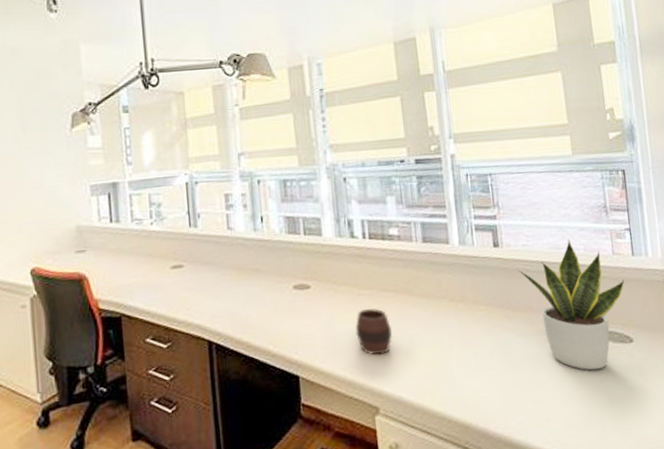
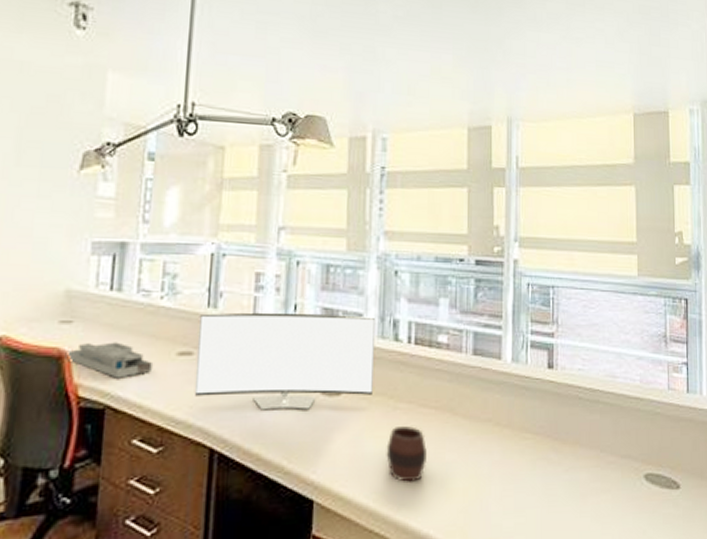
desk organizer: none [84,263,154,292] -> present [65,342,154,378]
monitor: none [185,219,337,307] -> present [195,312,376,411]
potted plant: present [517,238,625,371] -> none [570,367,677,518]

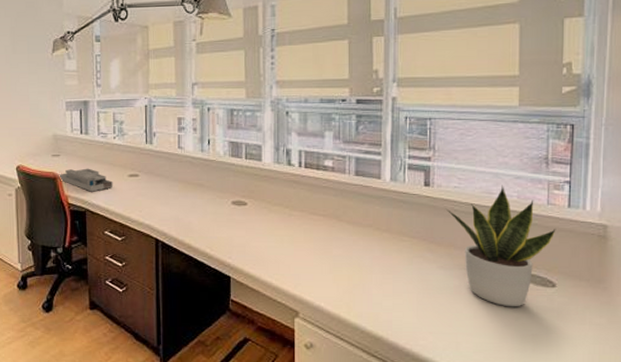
monitor: present [195,312,376,411] -> none [141,146,272,215]
cup: present [386,425,427,482] -> none [284,227,317,268]
potted plant: none [570,367,677,518] -> present [445,185,556,307]

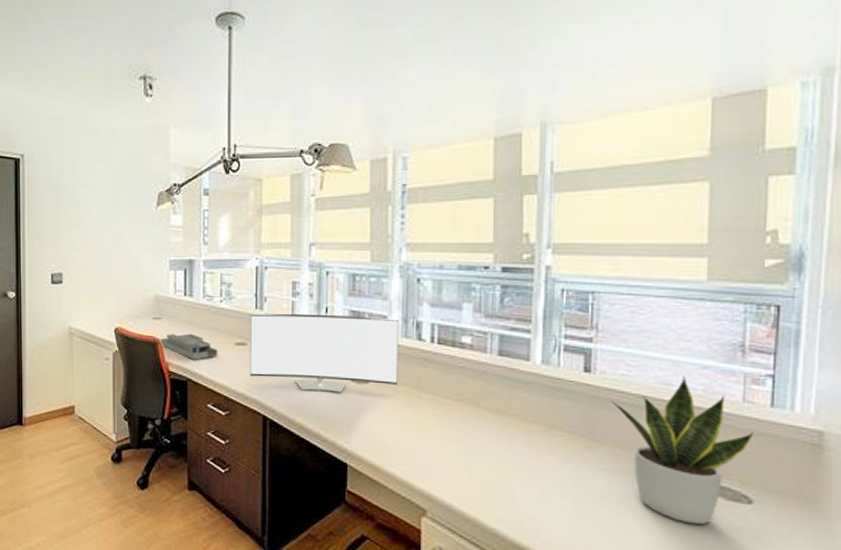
monitor: none [141,146,272,215] -> present [250,313,400,393]

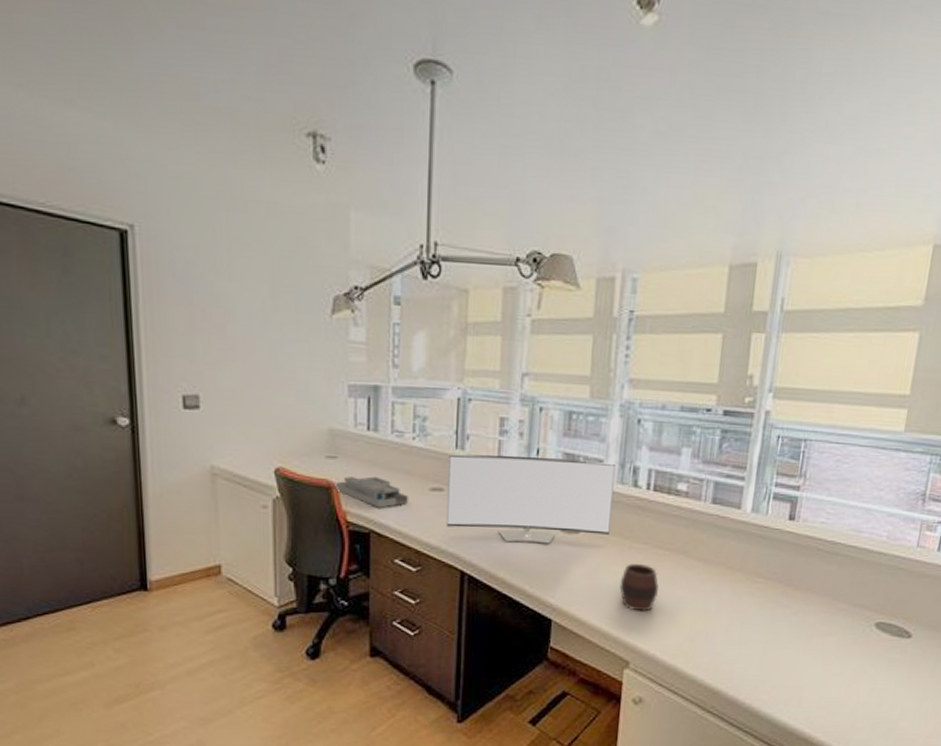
cup: none [411,412,450,460] -> present [619,563,659,612]
potted plant: present [610,375,754,525] -> none [808,522,922,659]

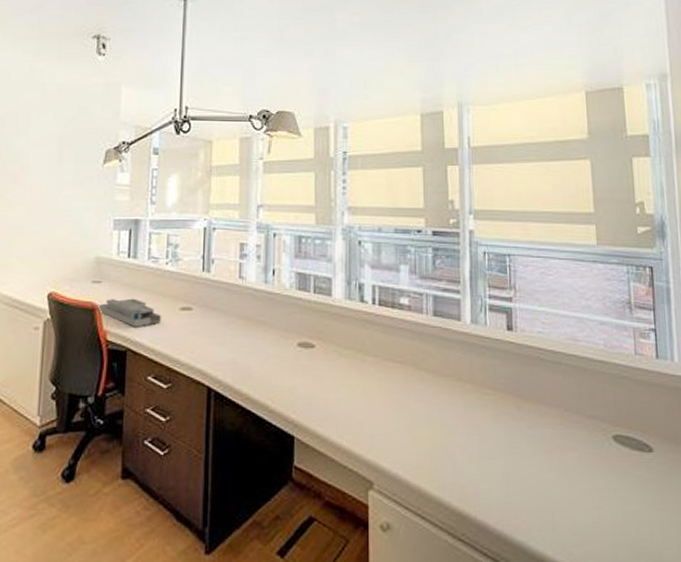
monitor: present [447,454,616,544] -> none [195,276,343,358]
cup: present [619,563,659,612] -> none [356,376,393,427]

